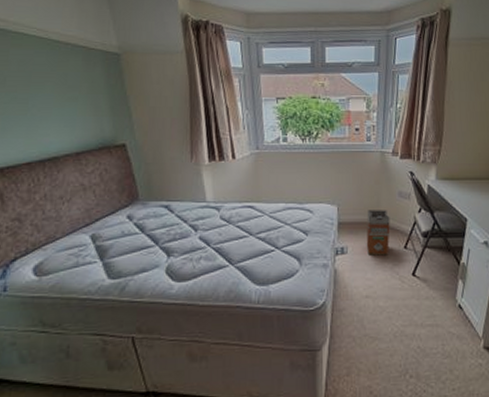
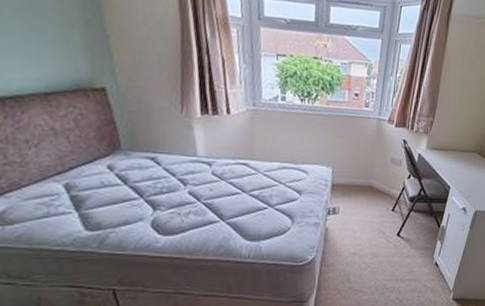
waste bin: present [366,210,390,256] -> none [357,174,381,217]

